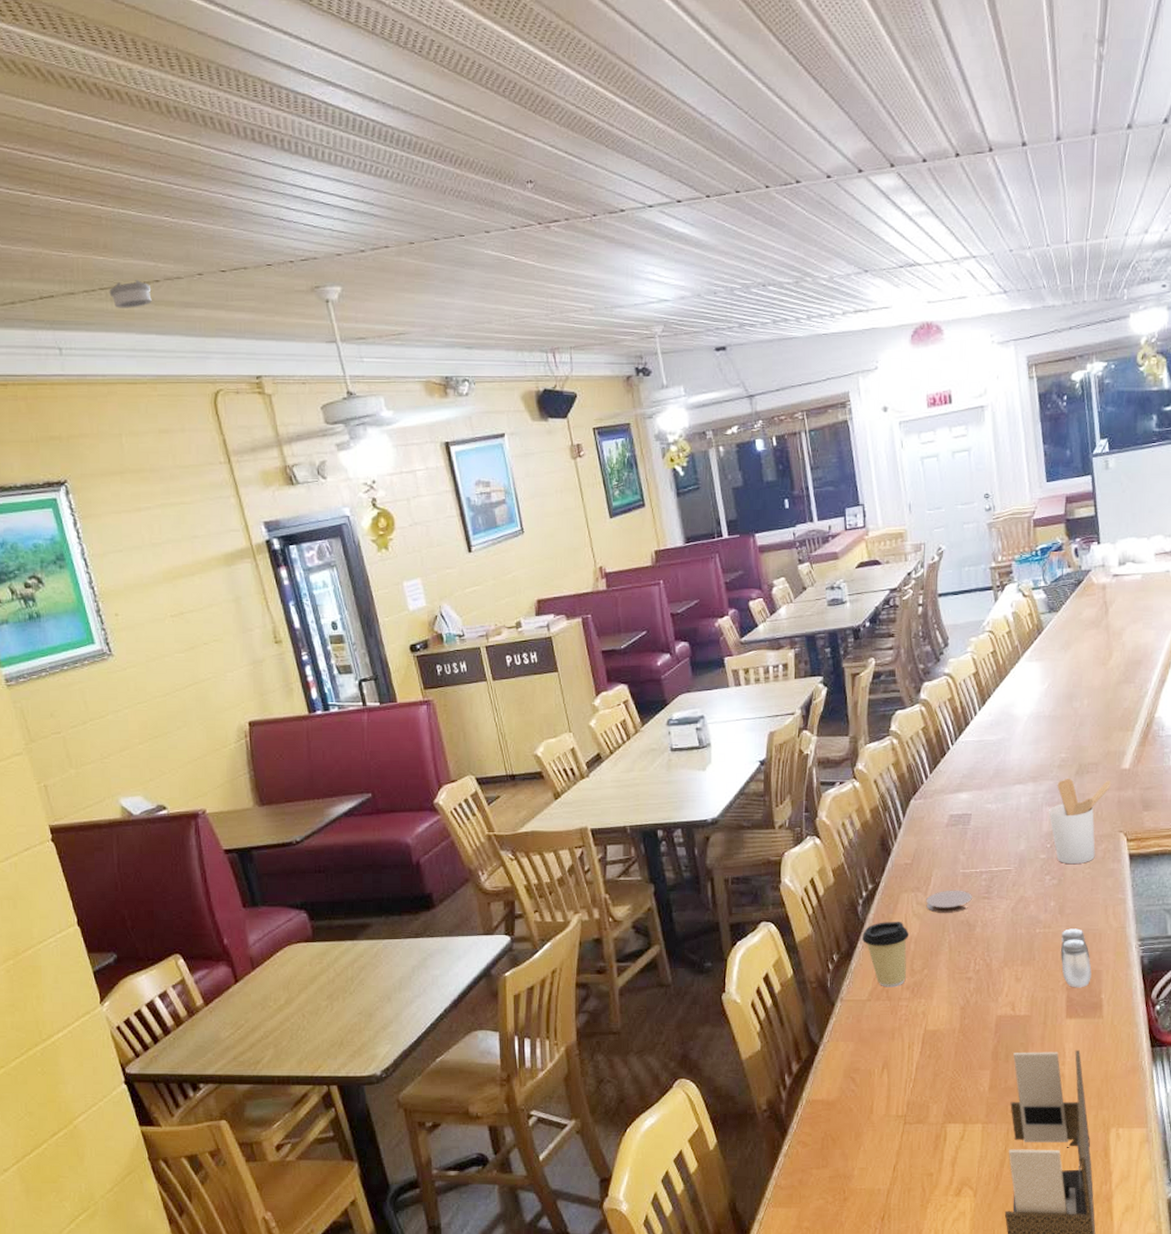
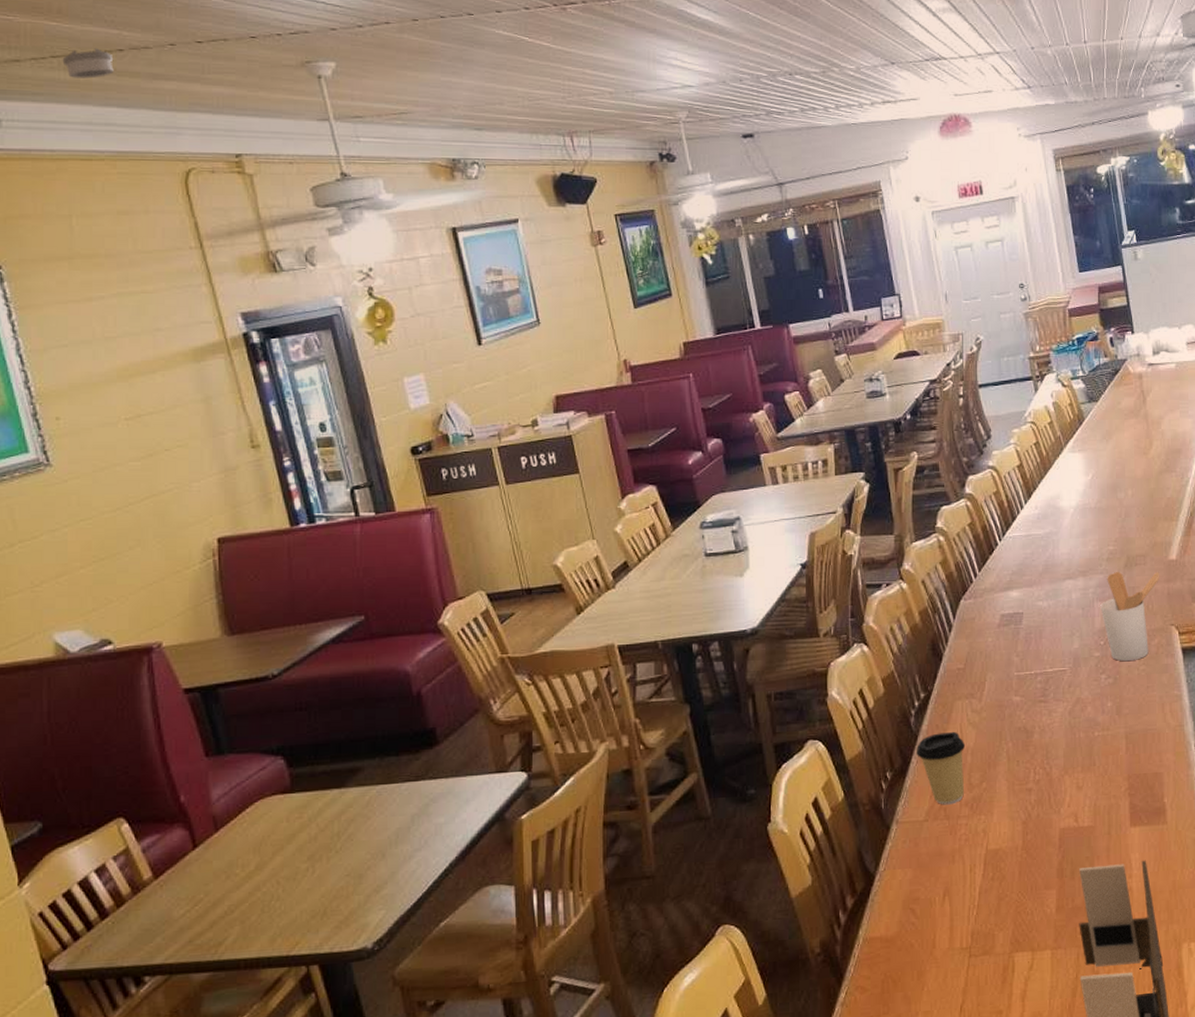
coaster: present [926,890,972,914] -> none [981,694,1028,721]
salt and pepper shaker: present [1061,928,1092,988] -> none [1121,729,1153,793]

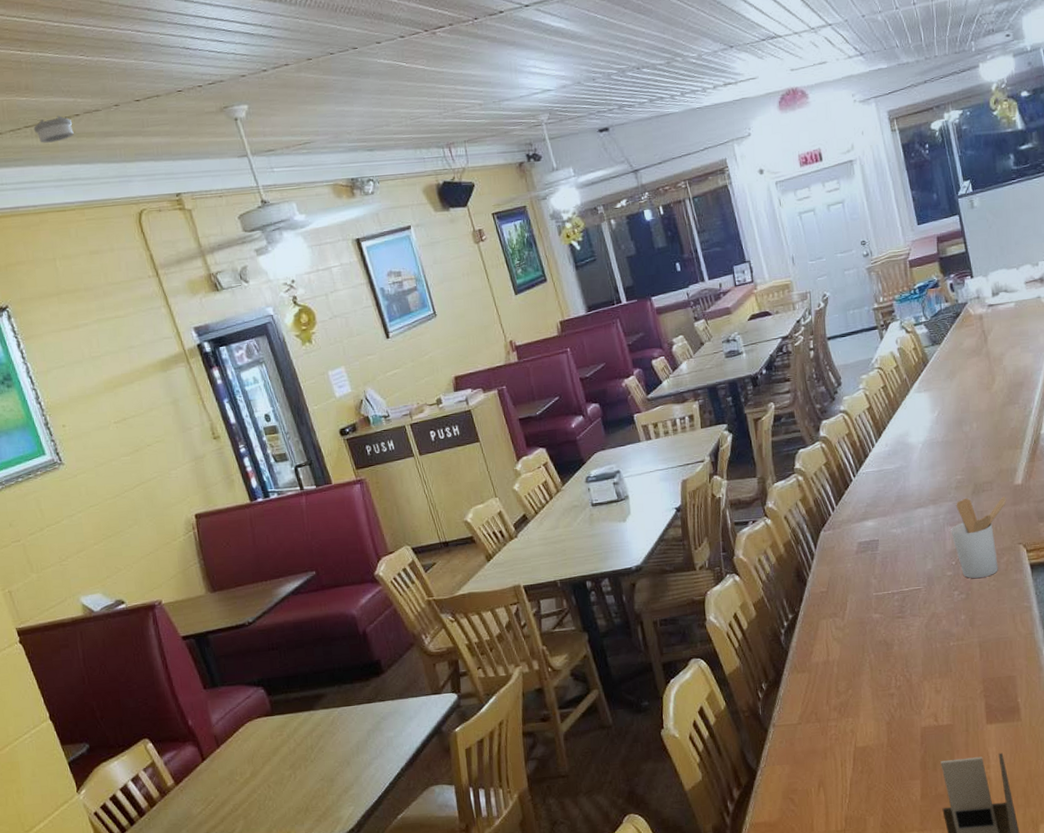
coffee cup: present [917,731,966,805] -> none [788,646,832,710]

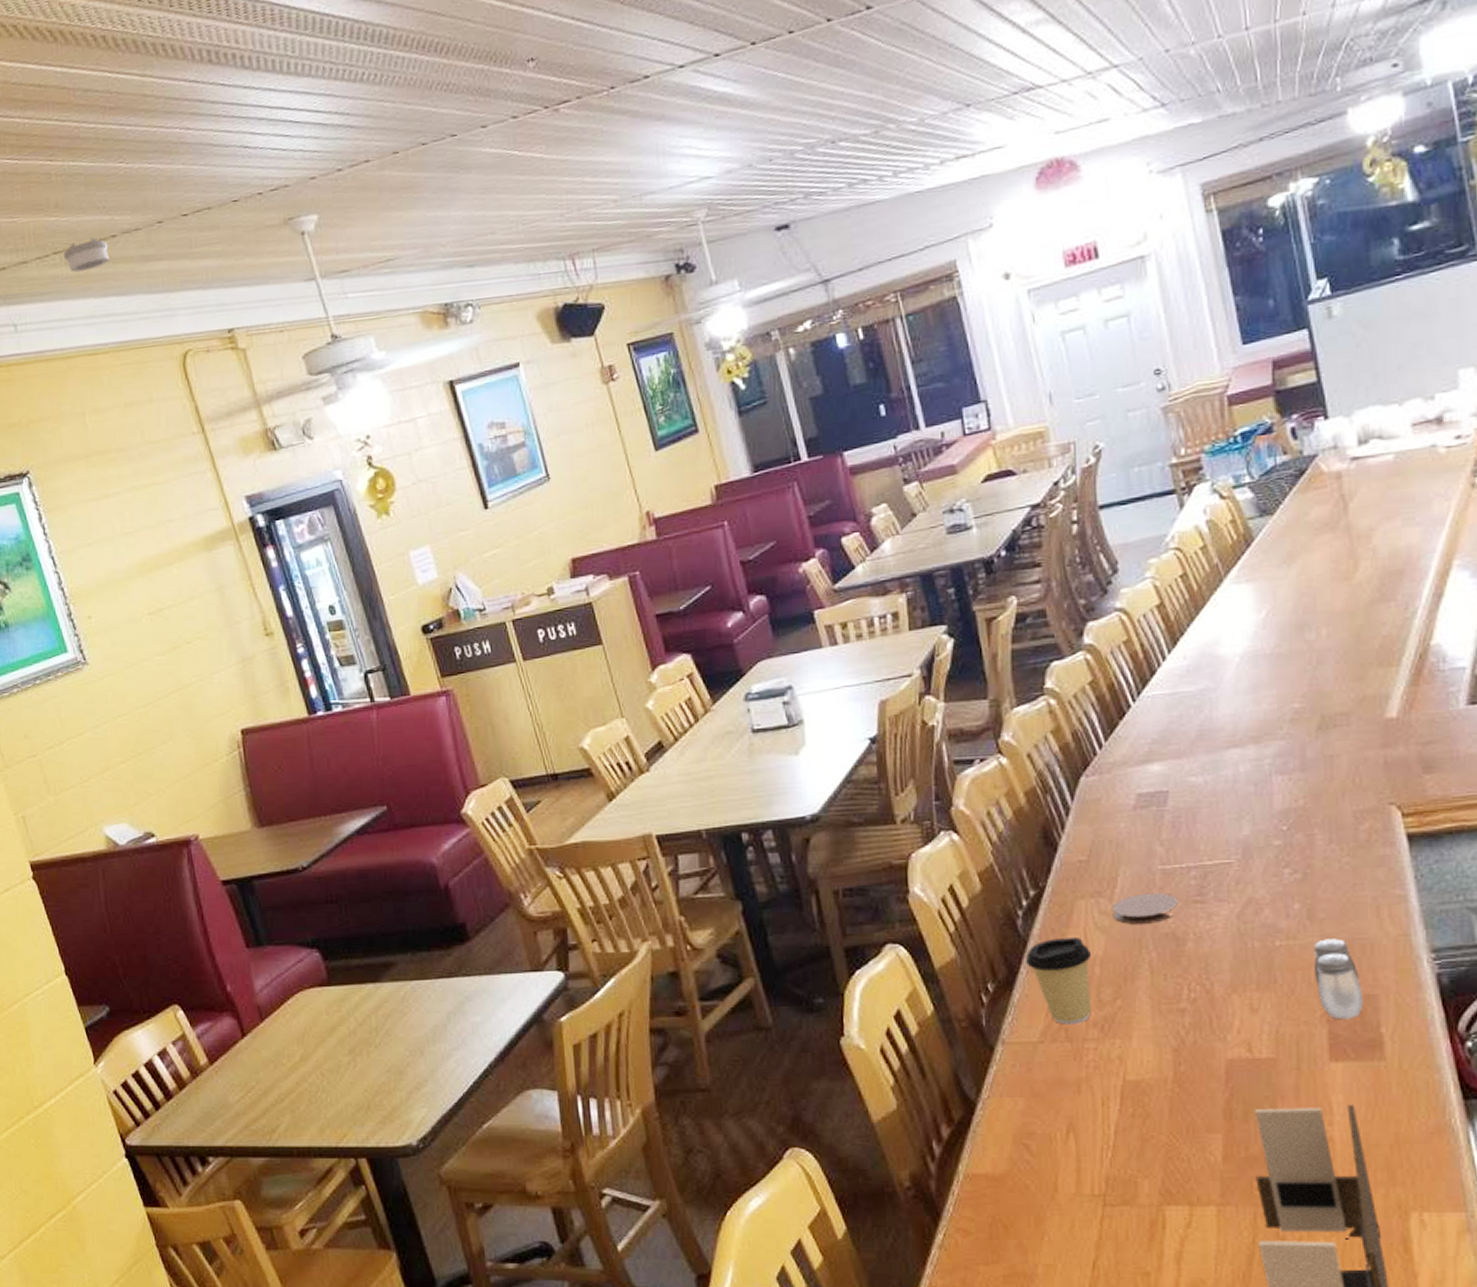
coffee cup: none [788,646,832,710] -> present [1026,936,1092,1025]
coaster: none [844,612,887,636] -> present [1112,892,1178,925]
utensil holder: present [951,496,1007,578] -> none [1281,735,1372,851]
salt and pepper shaker: none [975,638,1007,695] -> present [1314,938,1363,1020]

